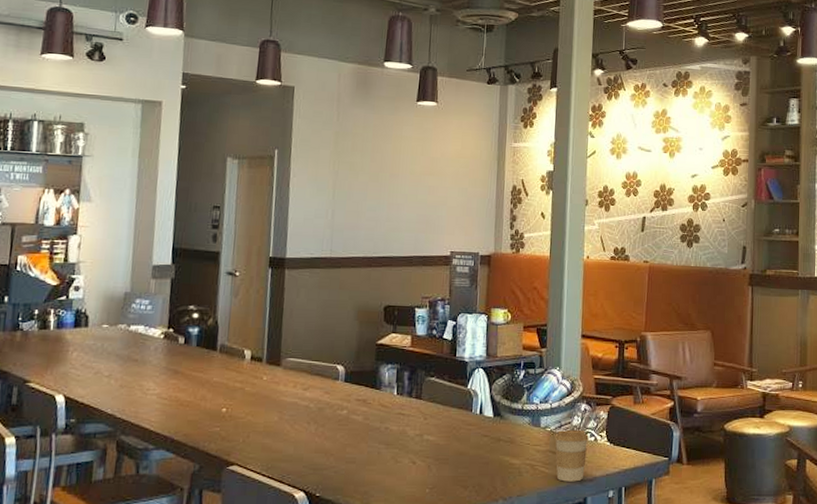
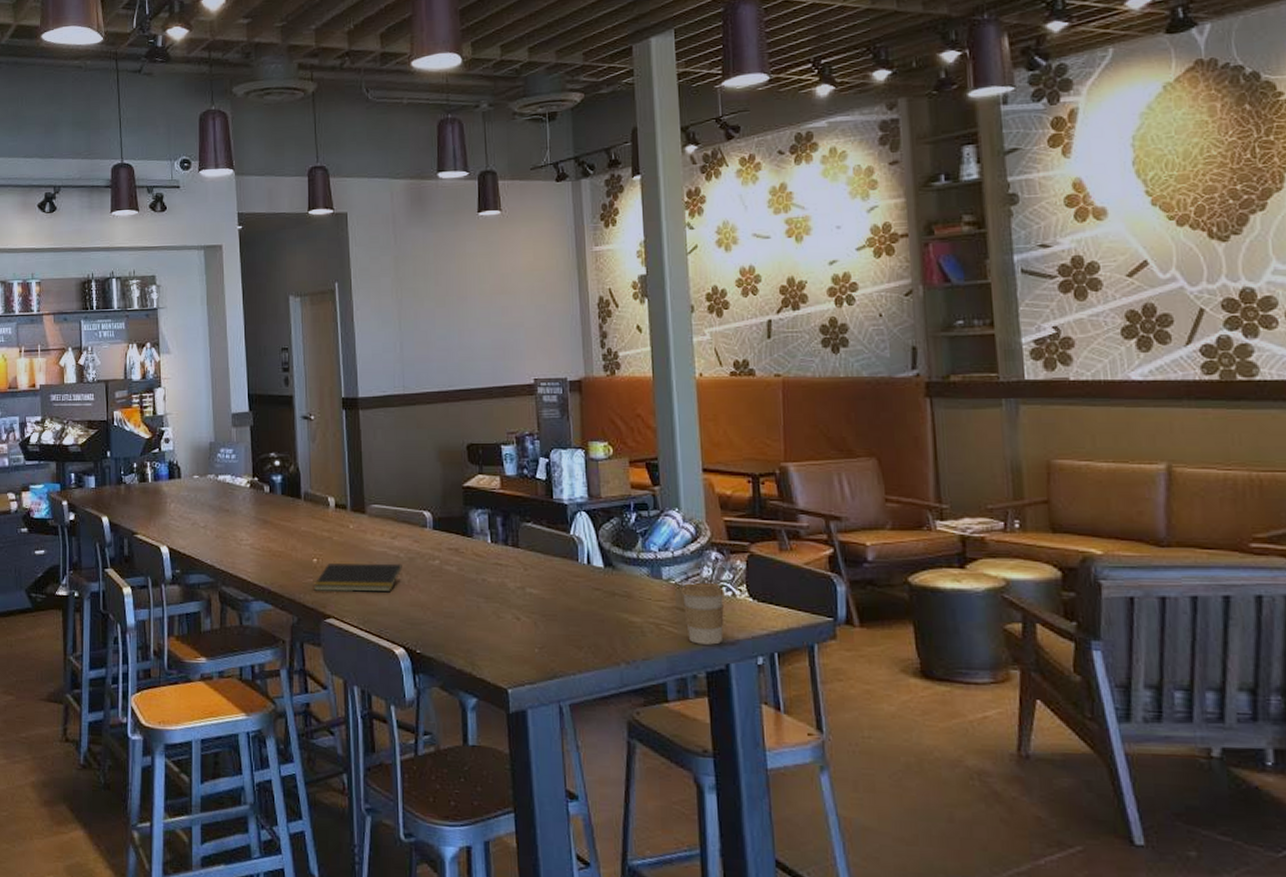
notepad: none [219,412,311,441] -> present [313,563,402,593]

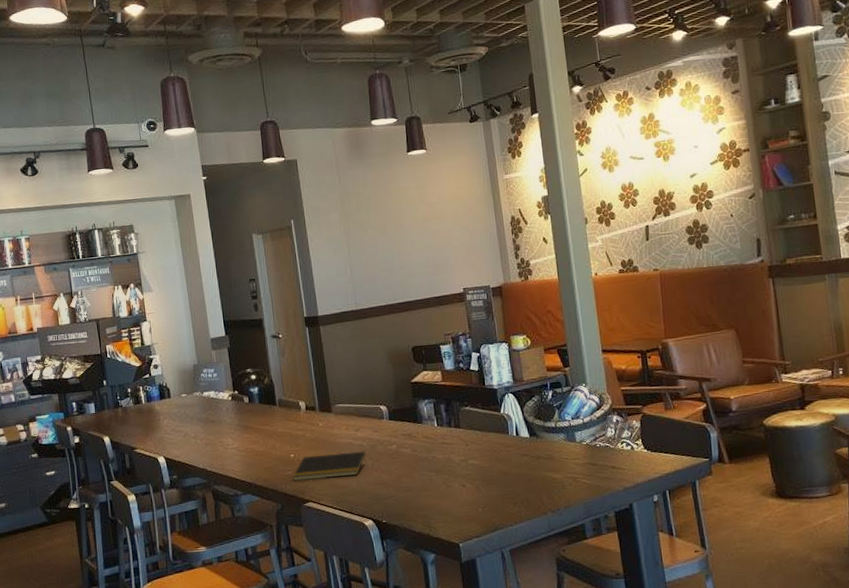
coffee cup: present [681,583,725,645] -> none [591,441,626,491]

